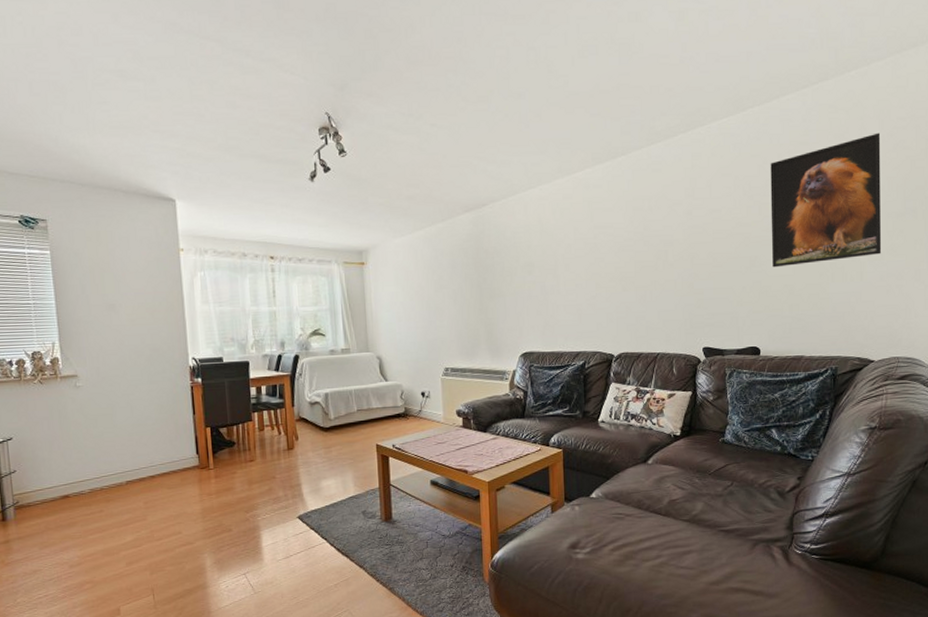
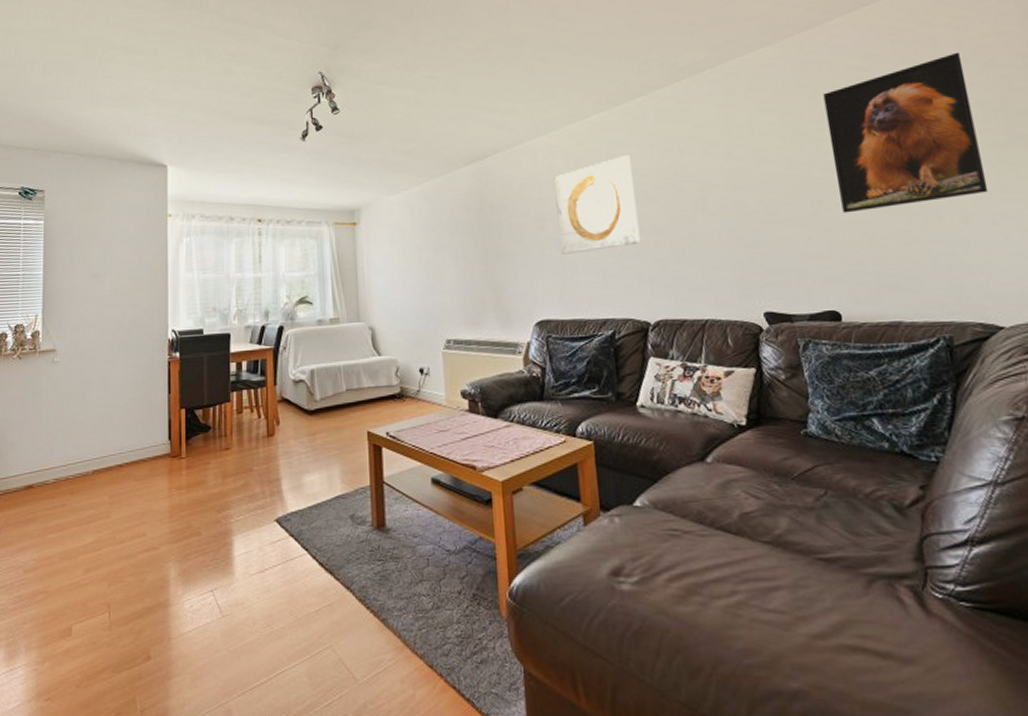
wall art: none [542,210,611,296] -> present [554,155,641,255]

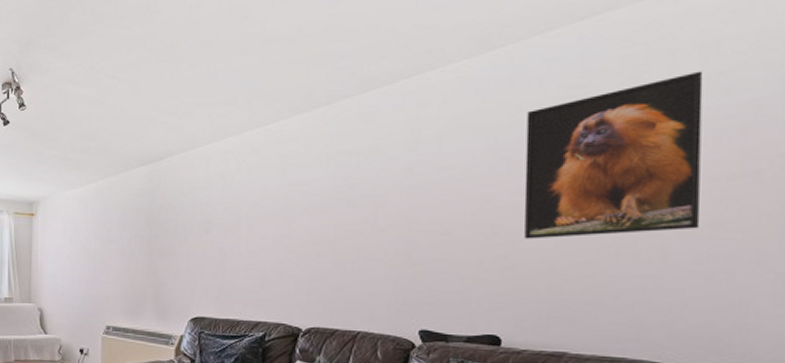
wall art: present [554,155,641,255] -> none [223,166,305,258]

